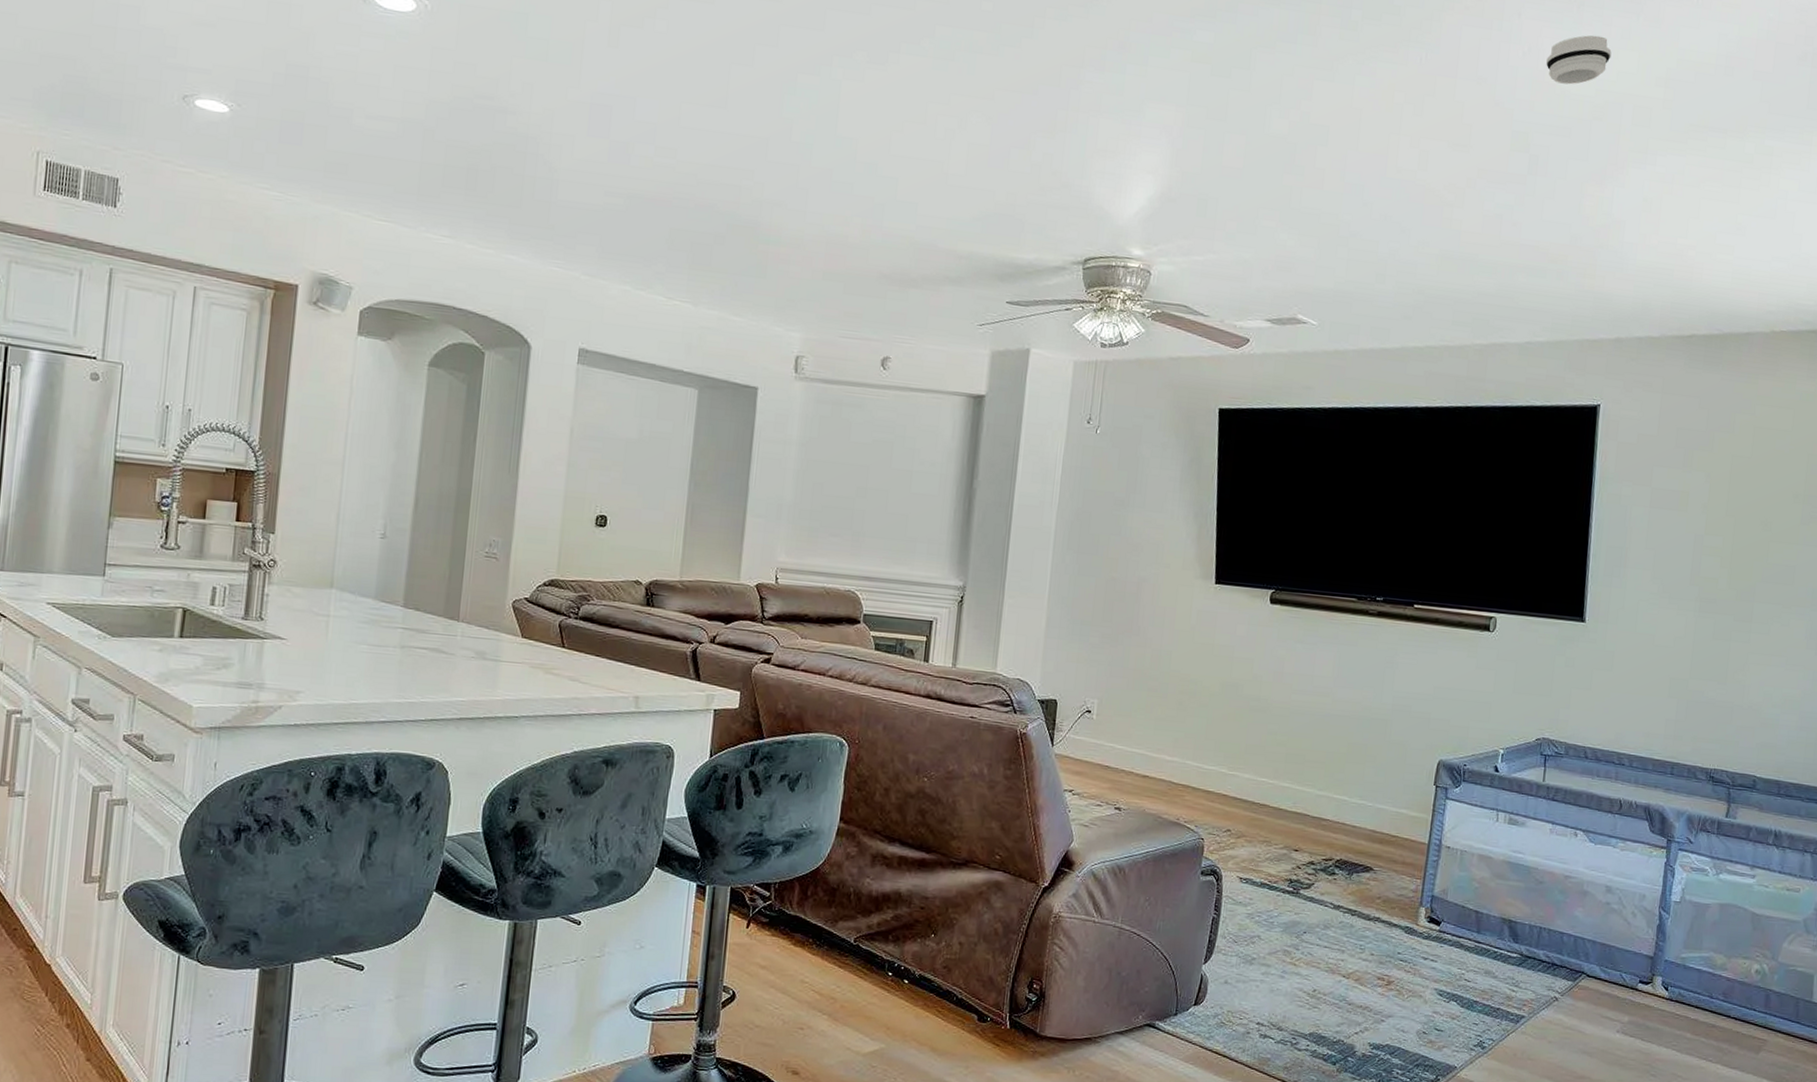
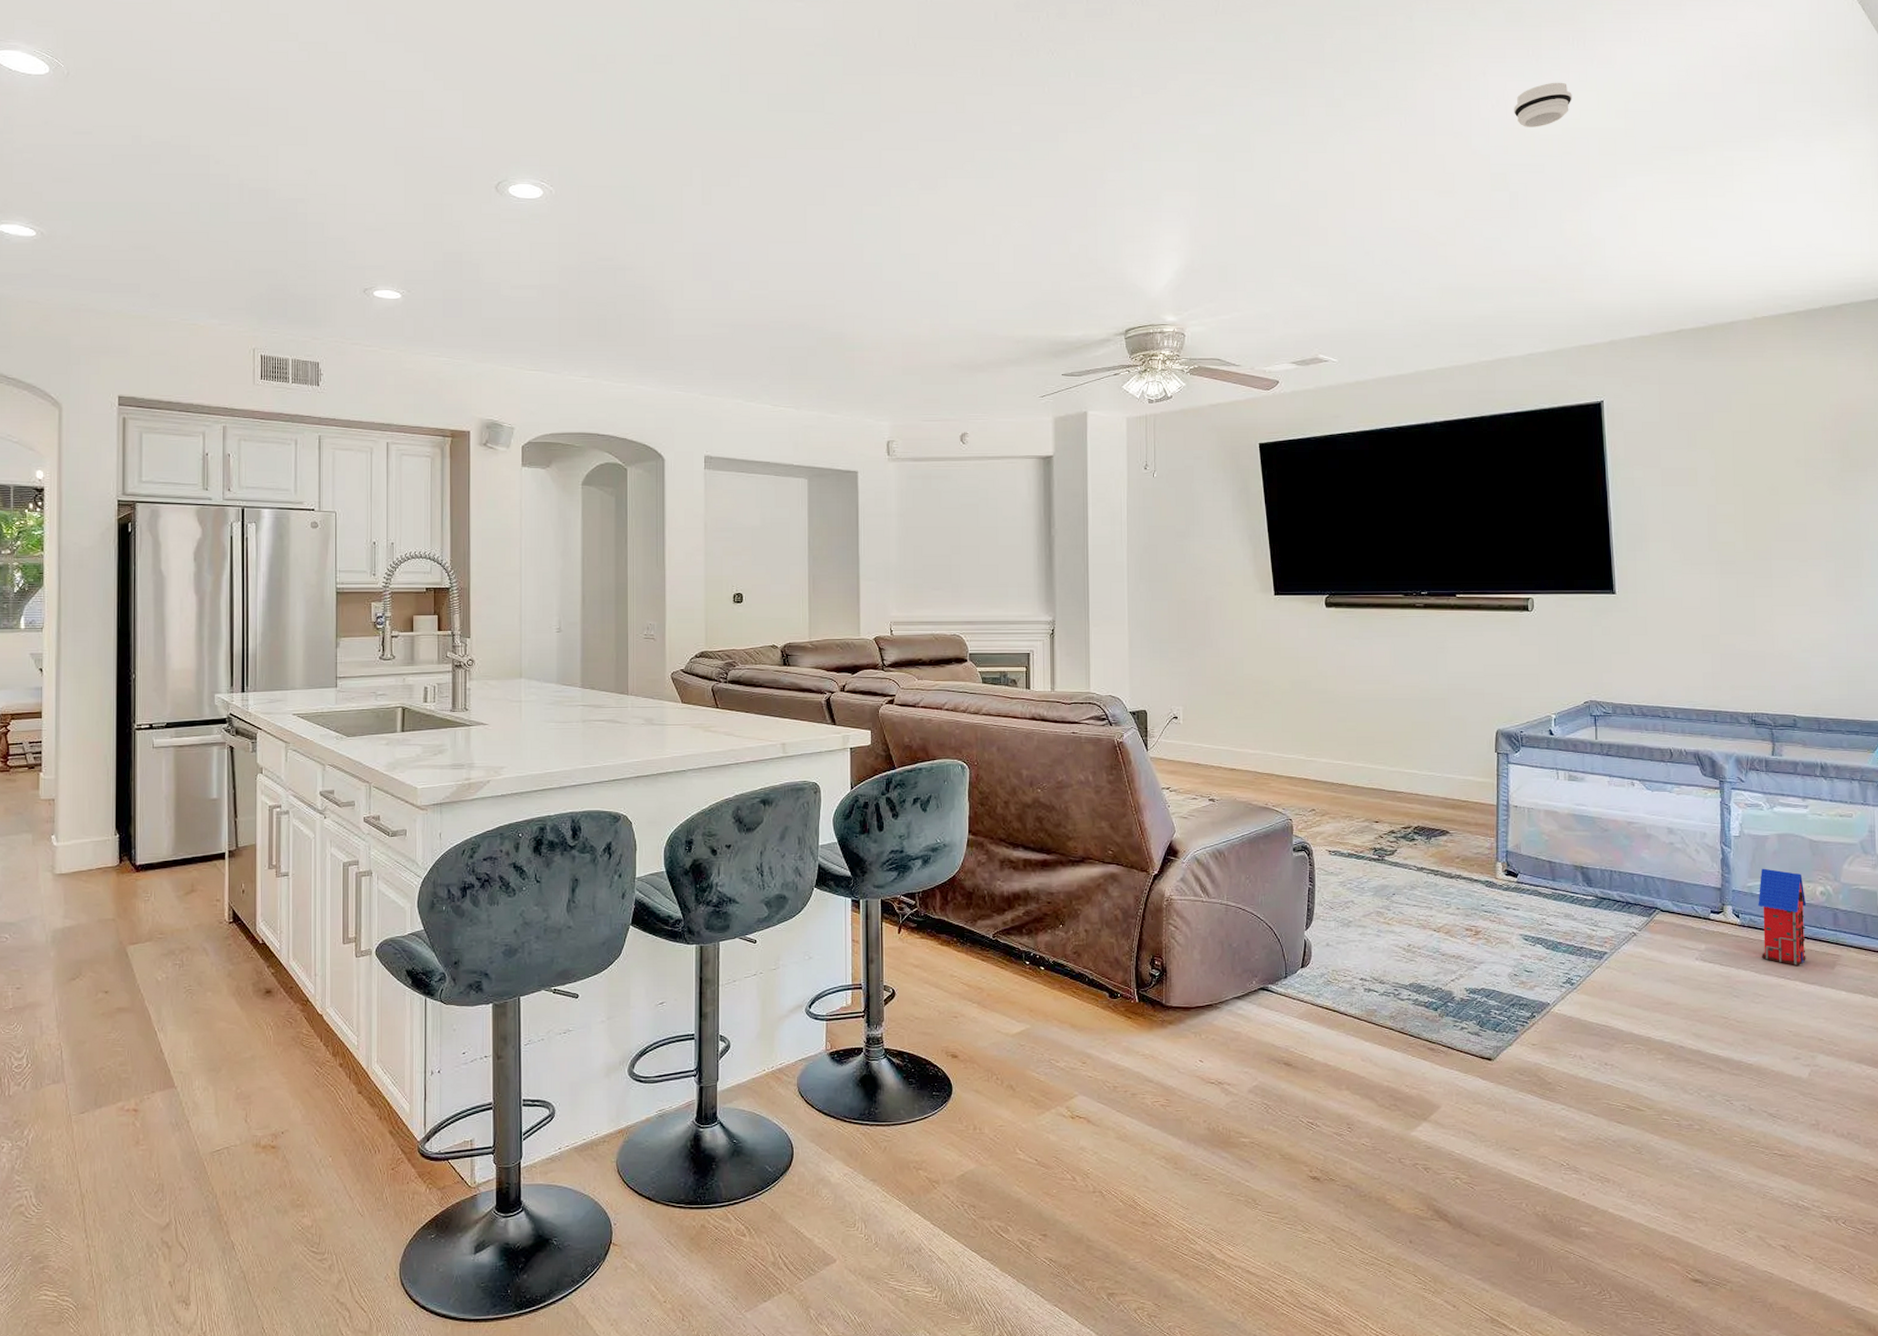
toy house: none [1686,939,1740,1047] -> present [1758,868,1807,965]

